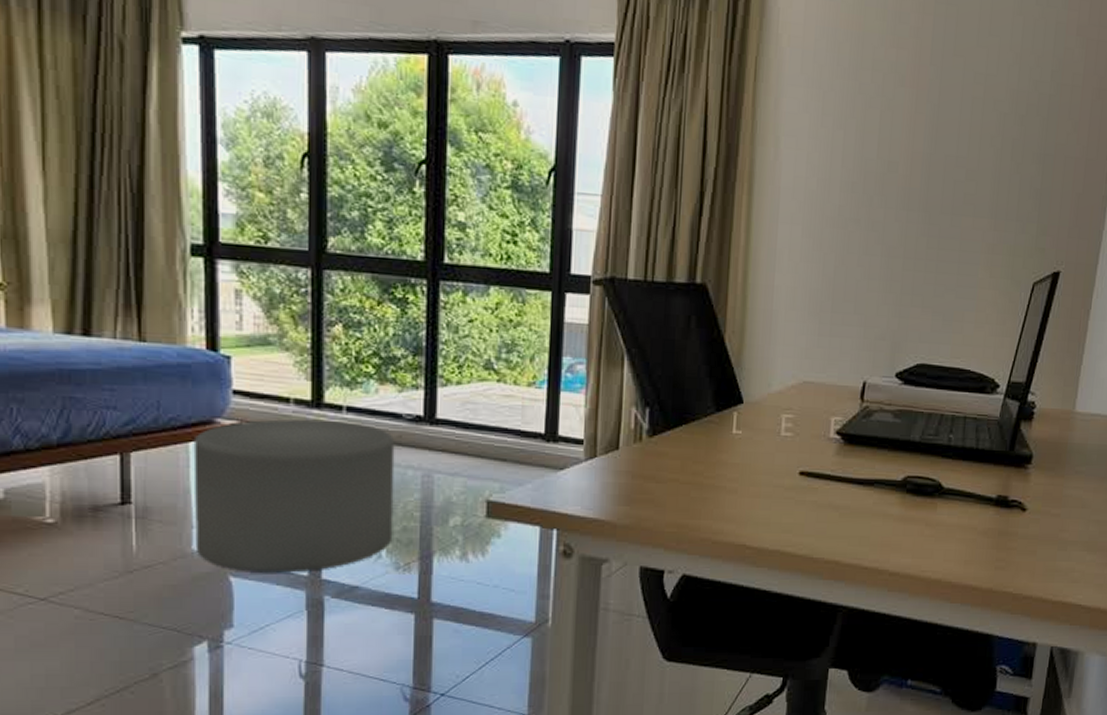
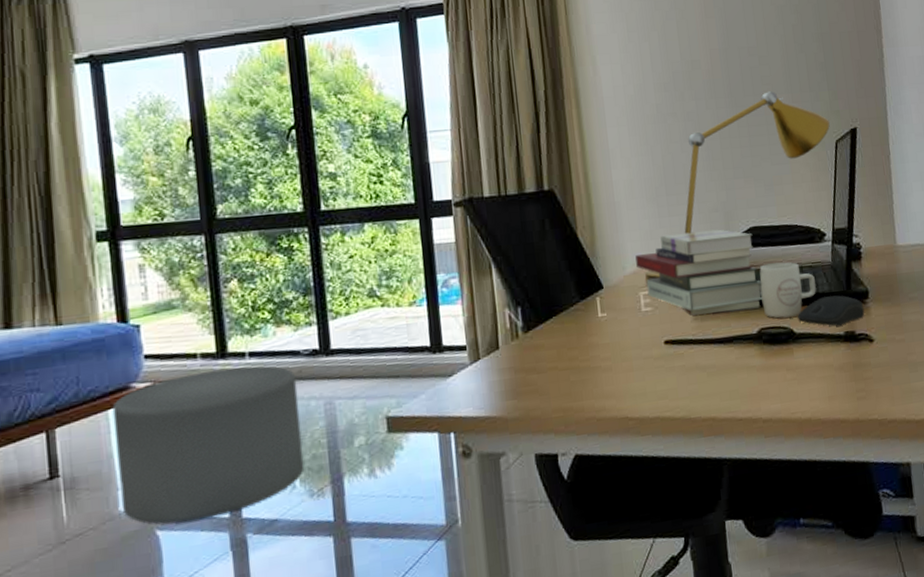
books: none [784,356,919,454] -> present [635,229,763,316]
desk lamp: none [790,213,1031,406] -> present [644,91,830,284]
mug: none [913,407,977,470] -> present [759,262,816,319]
computer mouse: none [949,454,1024,488] -> present [798,295,865,326]

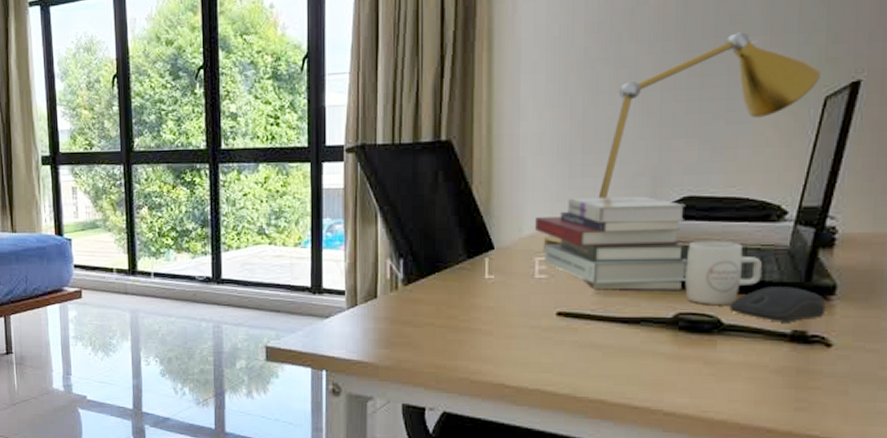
pouf: present [112,365,304,524] -> none [50,284,193,406]

